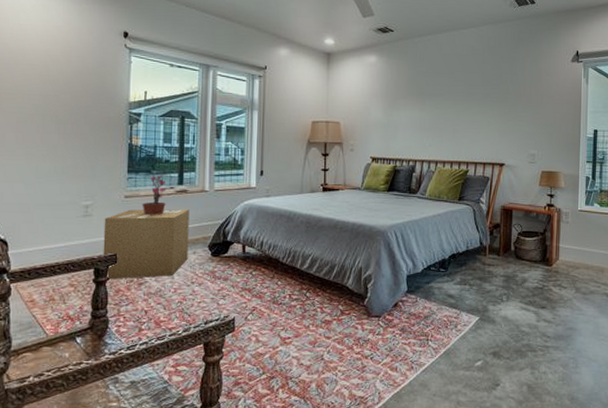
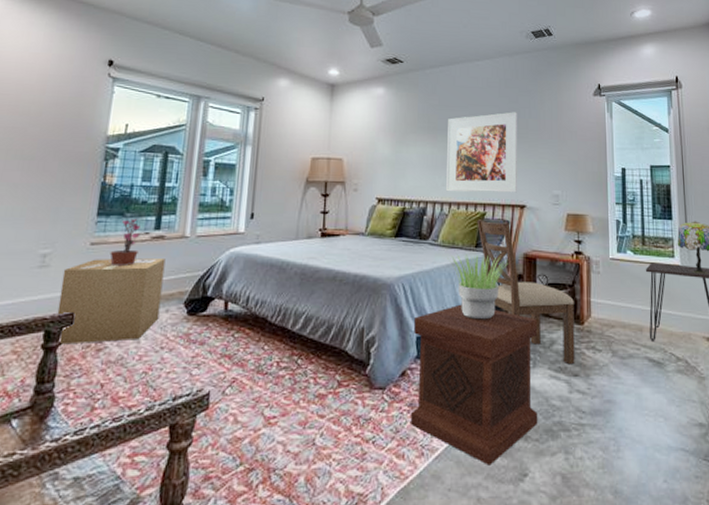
side table: none [401,248,512,377] -> present [410,304,538,465]
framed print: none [433,78,499,152] -> present [446,112,517,193]
potted plant: none [434,206,487,262] -> present [447,254,508,320]
chair: none [460,176,544,299] -> present [477,219,575,365]

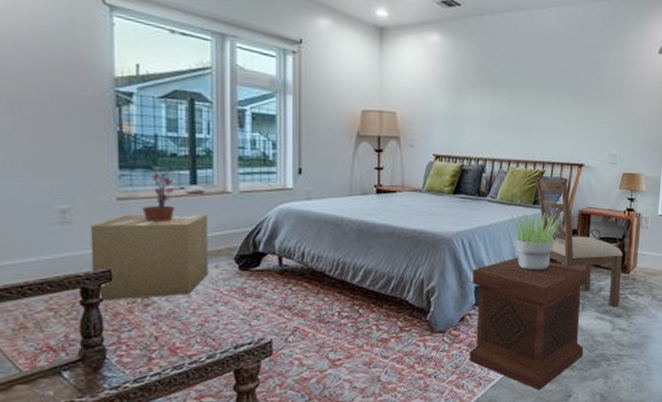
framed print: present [446,112,517,193] -> none [506,67,581,152]

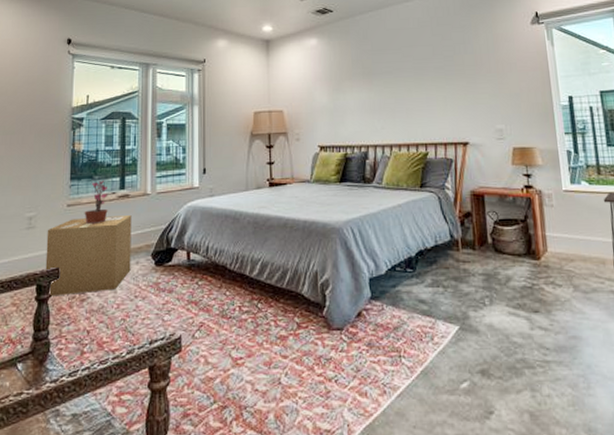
side table: present [468,257,589,390] -> none [365,244,500,403]
potted plant: present [506,211,564,271] -> none [393,194,455,259]
chair: present [535,177,623,308] -> none [420,159,534,301]

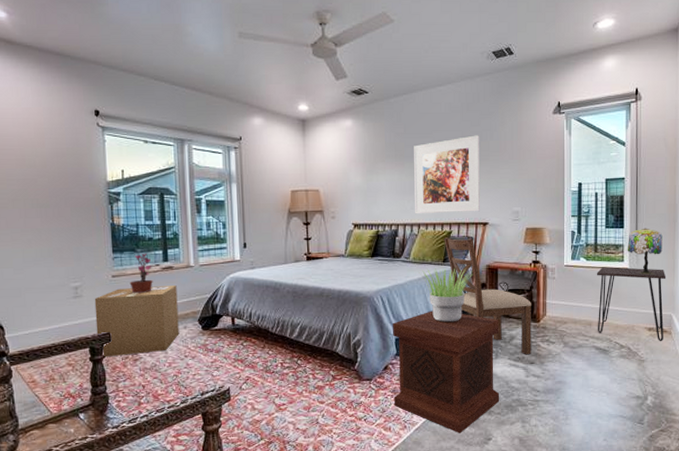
side table: none [365,244,500,403] -> present [393,310,500,433]
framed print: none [382,49,458,135] -> present [414,135,480,214]
potted plant: none [393,194,455,259] -> present [419,268,472,323]
chair: none [420,159,534,301] -> present [444,237,531,355]

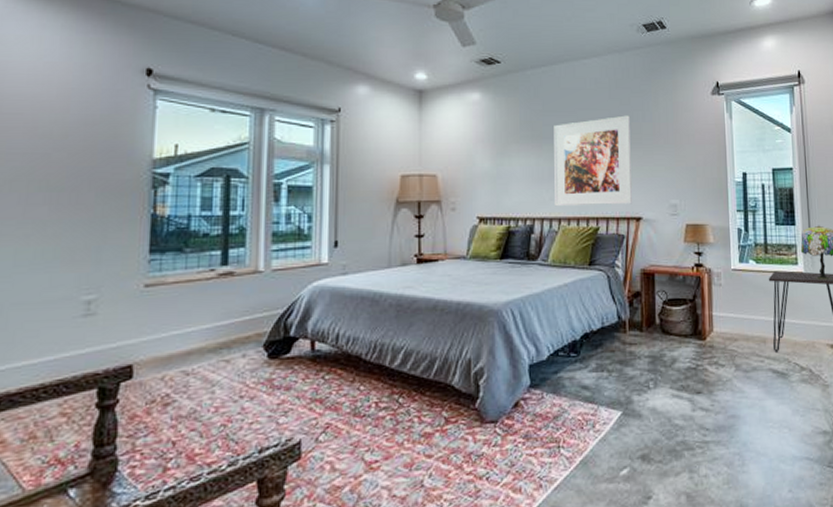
cardboard box: present [94,286,179,357] -> none [111,298,237,402]
potted plant: present [129,254,153,294] -> none [169,255,205,310]
side table: present [393,310,500,433] -> none [525,327,661,492]
potted plant: present [419,268,472,323] -> none [559,273,624,343]
chair: present [444,237,531,355] -> none [590,235,698,383]

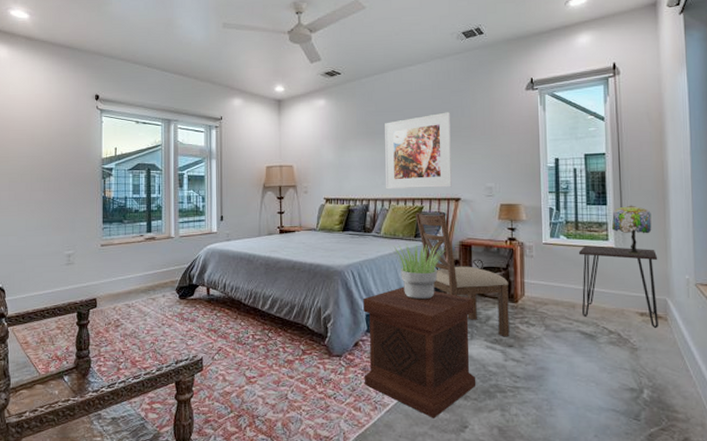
side table: none [525,327,661,492] -> present [363,287,476,418]
potted plant: none [559,273,624,343] -> present [390,244,445,300]
chair: none [590,235,698,383] -> present [415,213,510,337]

